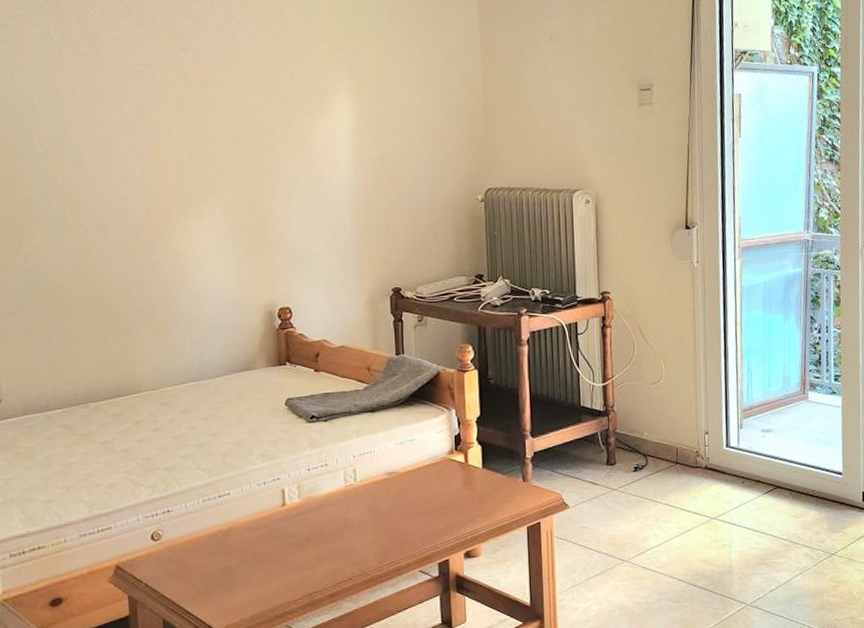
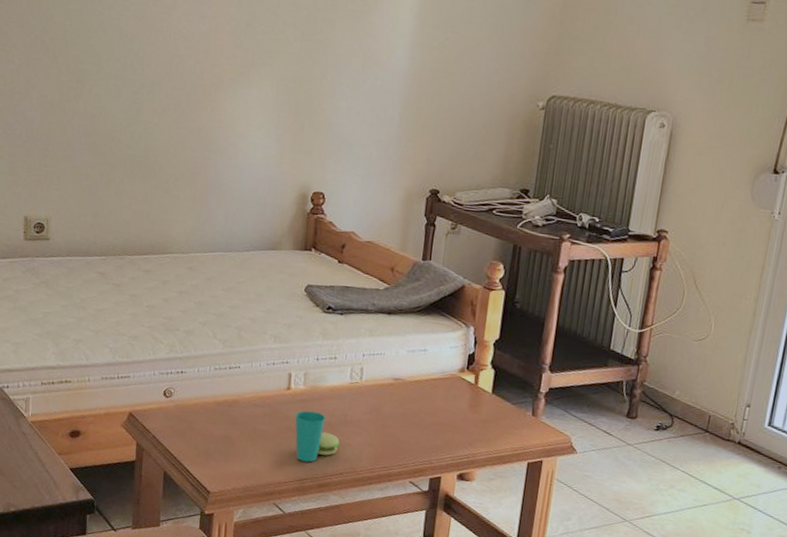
cup: none [294,522,345,575] -> present [294,410,340,463]

